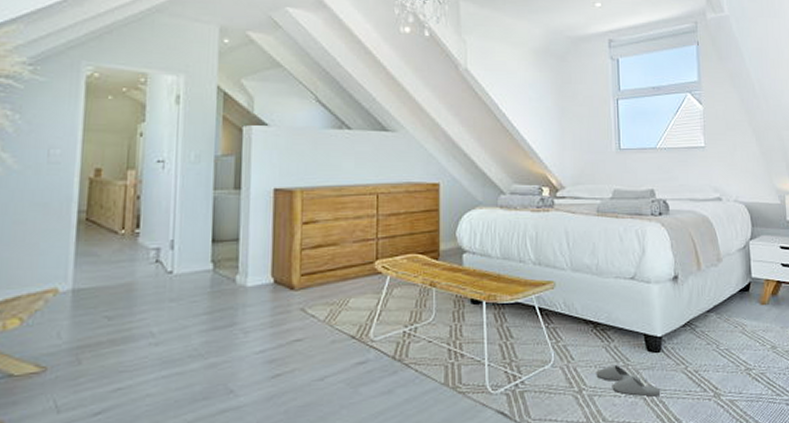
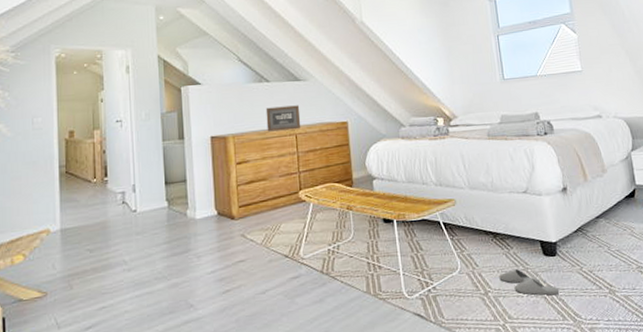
picture frame: none [343,159,385,188] -> present [265,105,301,132]

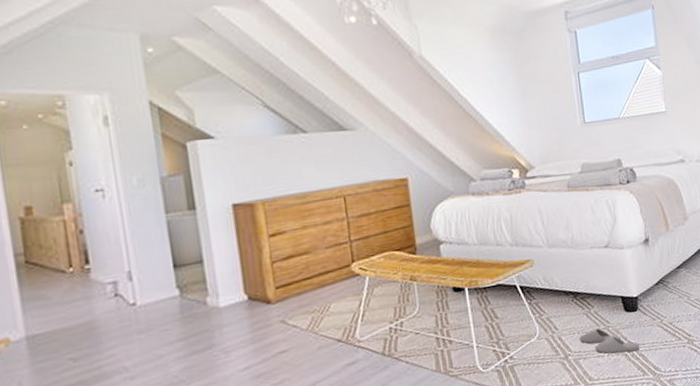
picture frame: present [265,105,301,132] -> none [303,160,351,195]

